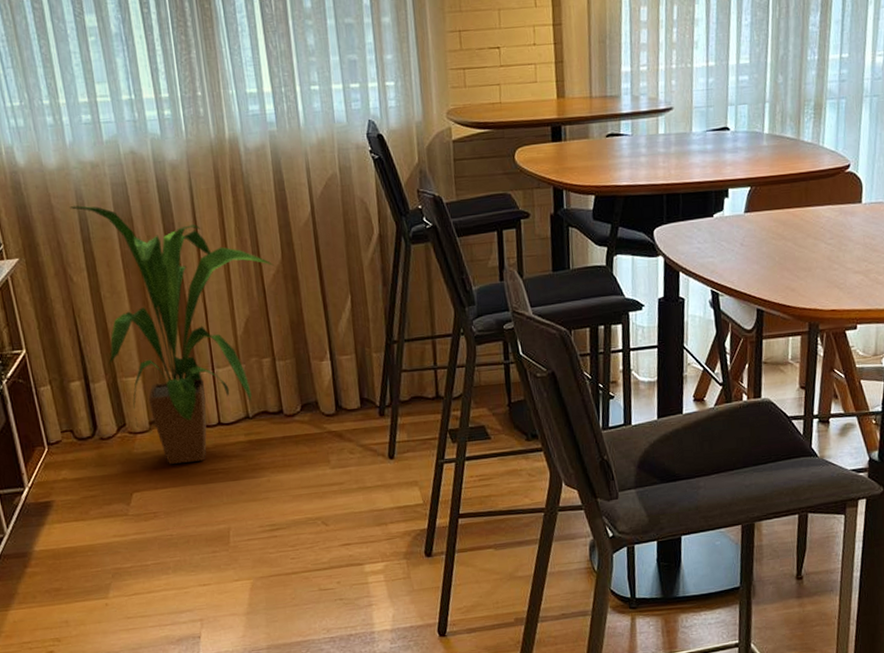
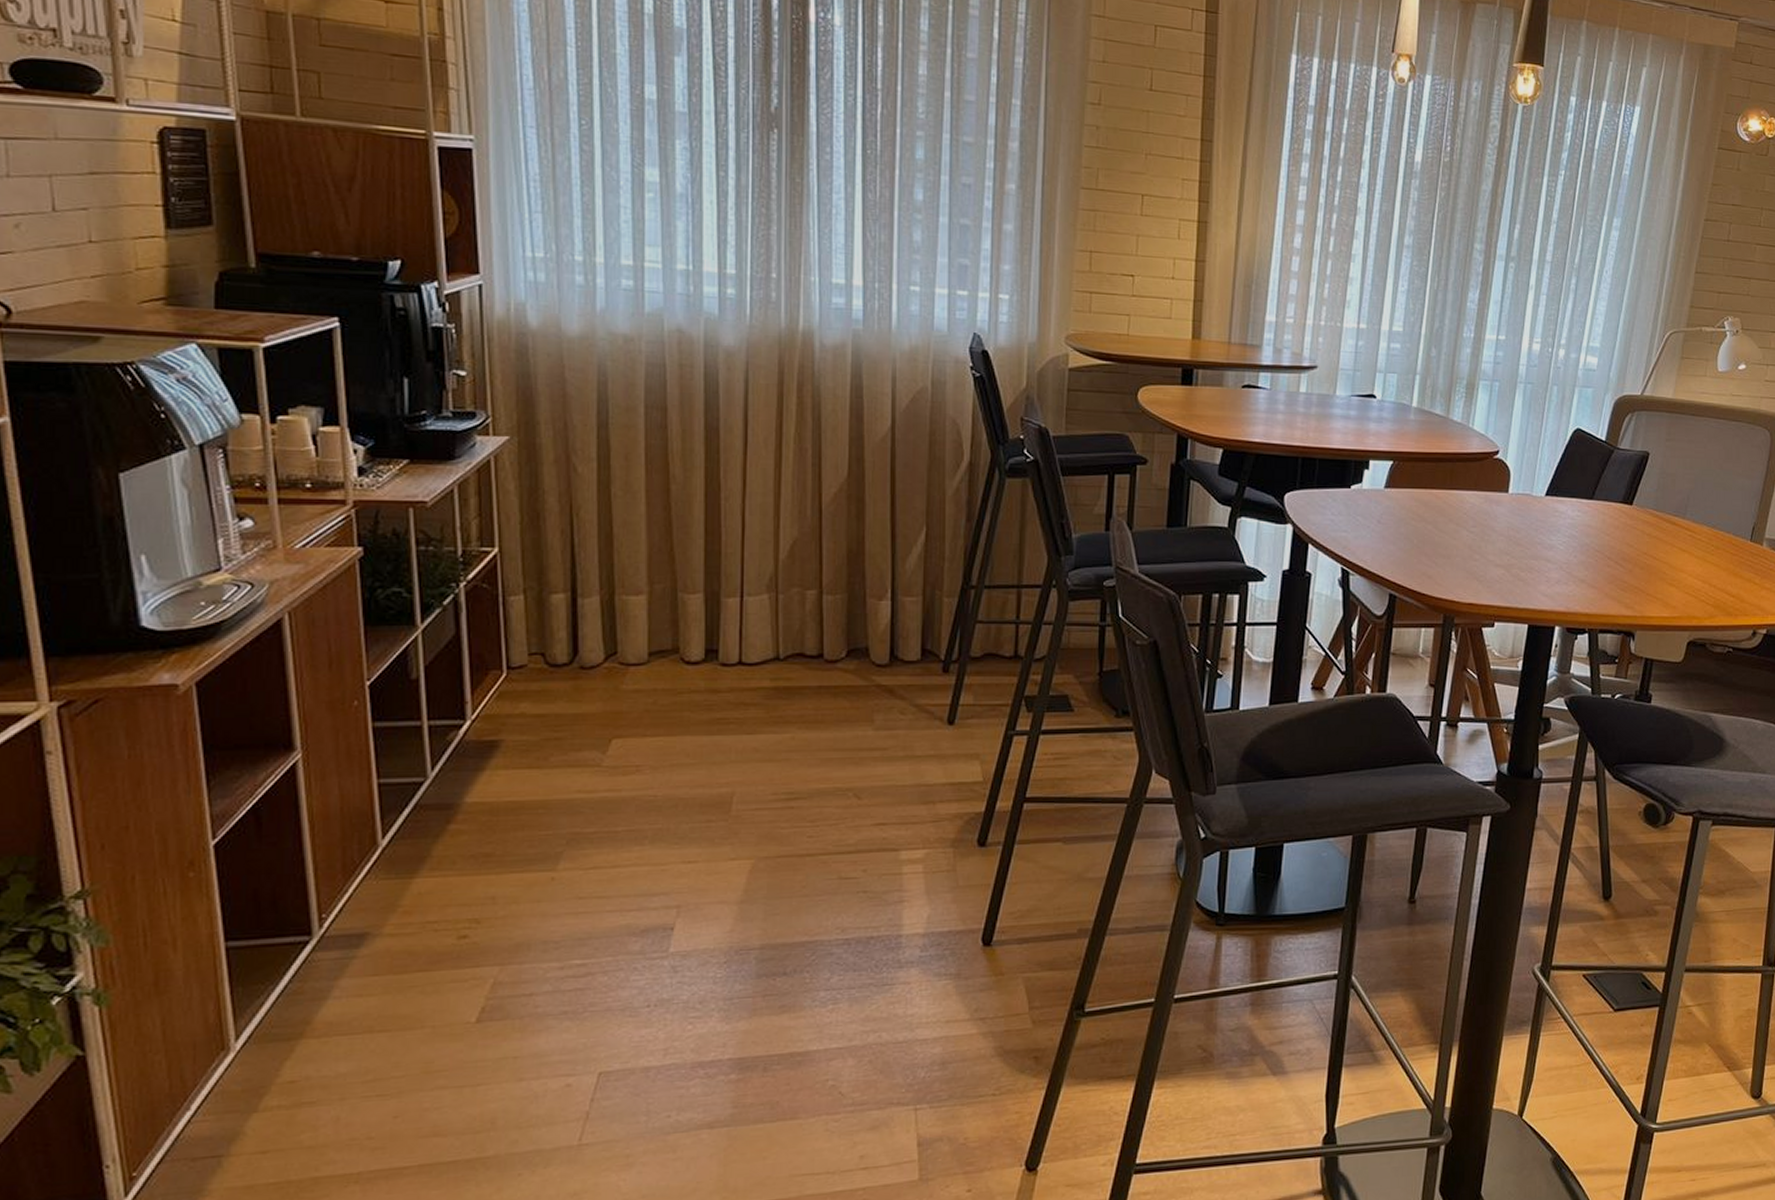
house plant: present [70,205,274,465] -> none [588,383,837,708]

